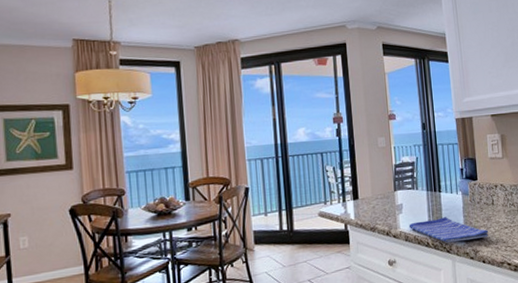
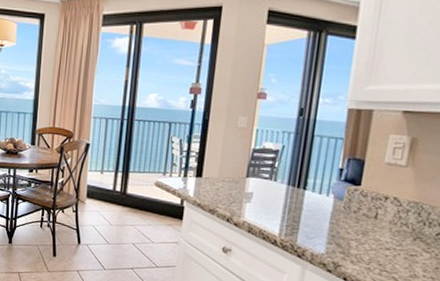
dish towel: present [408,217,489,243] -> none [255,215,361,253]

